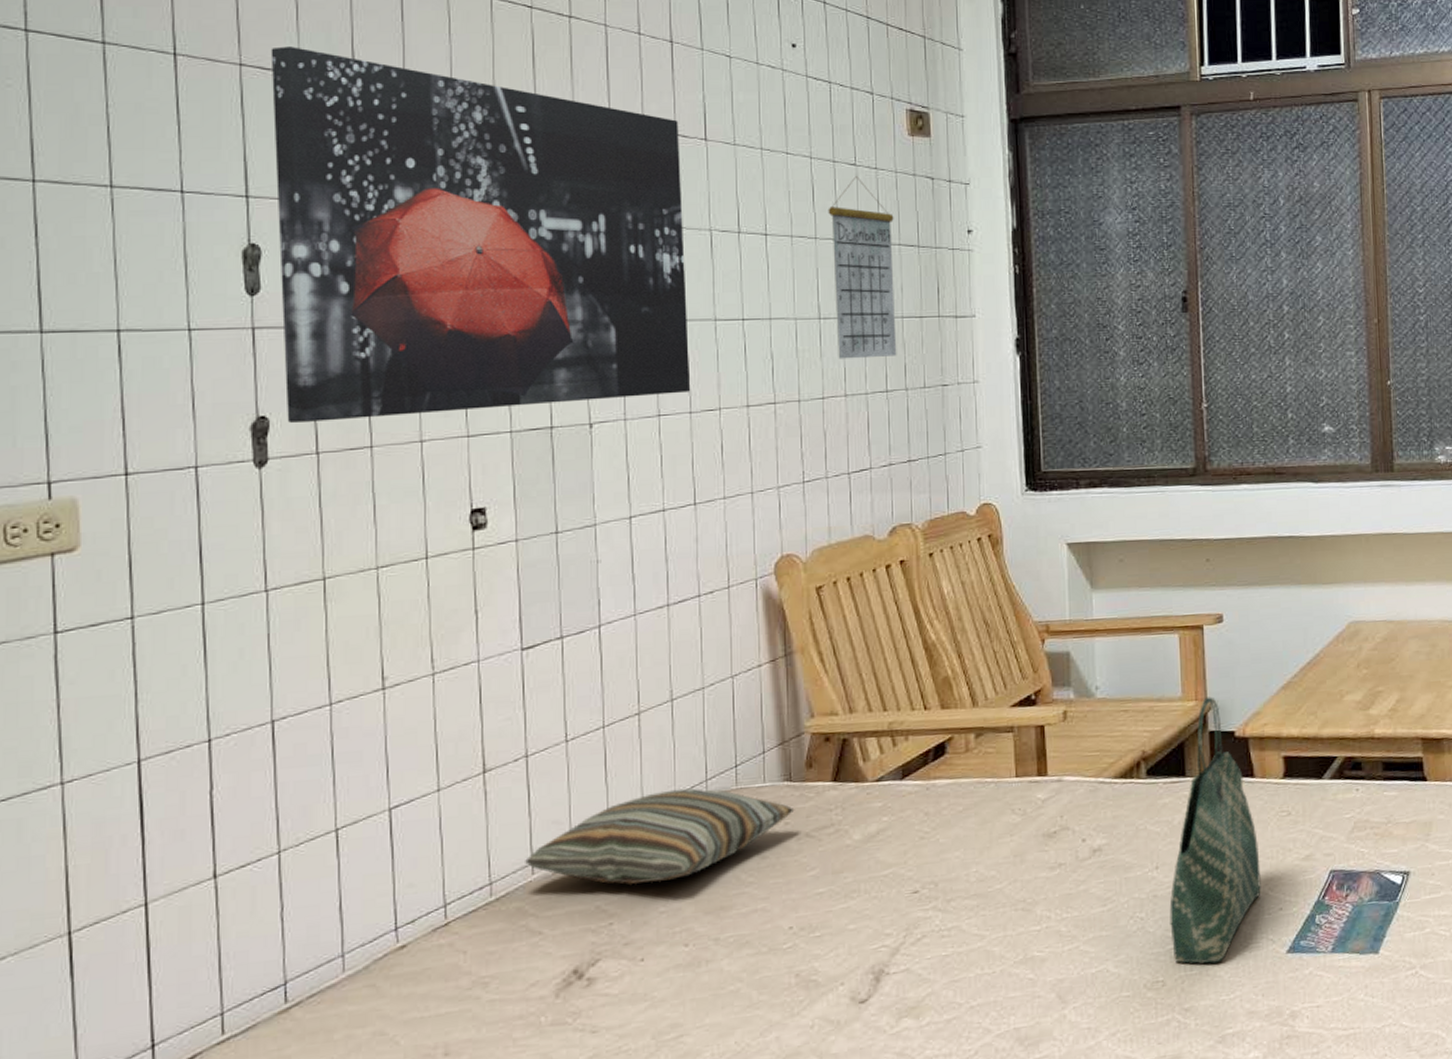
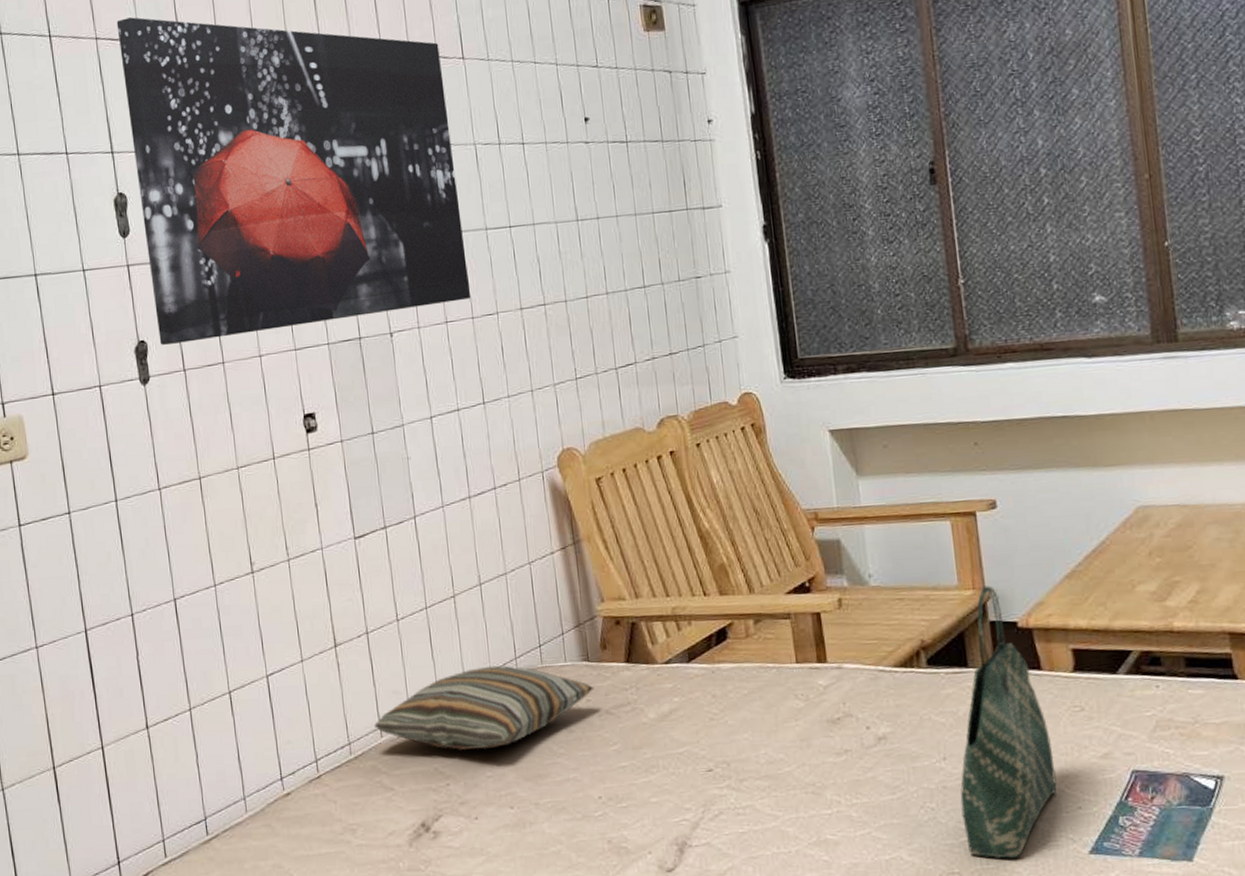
calendar: present [828,176,897,359] -> none [576,78,651,259]

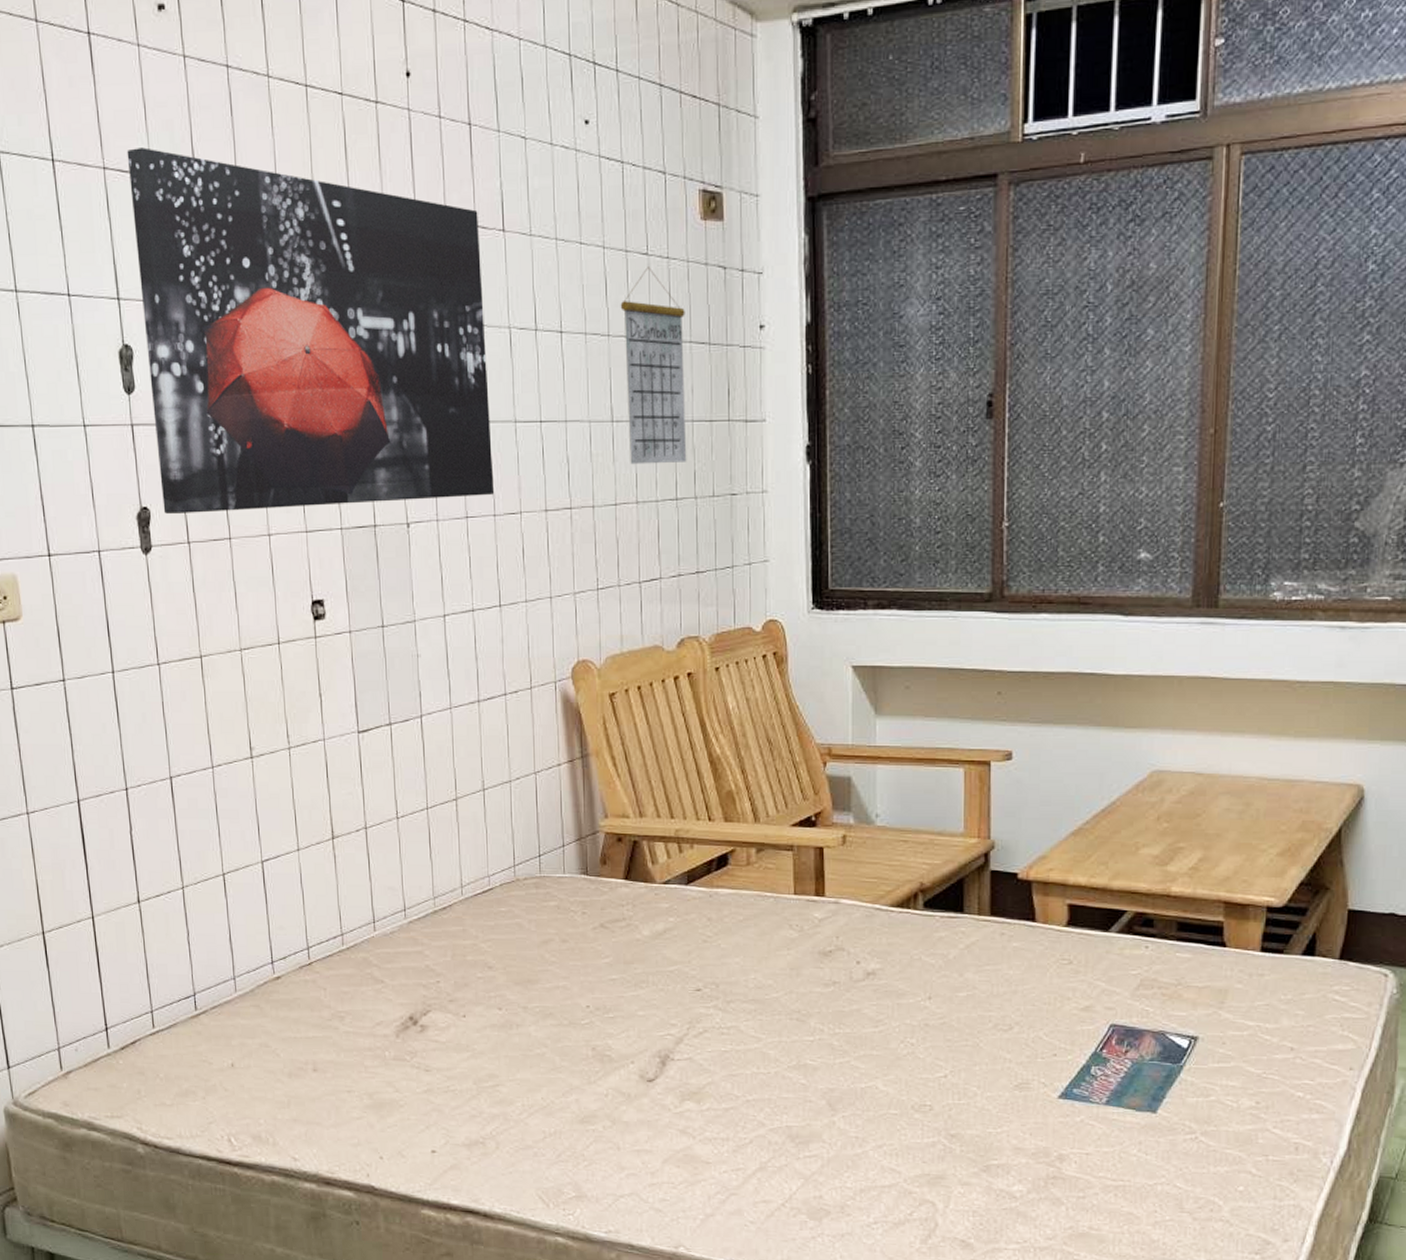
pillow: present [374,665,595,751] -> none [368,871,591,952]
calendar: none [576,78,651,259] -> present [620,267,687,465]
tote bag: present [960,586,1057,859] -> none [940,835,1037,1097]

